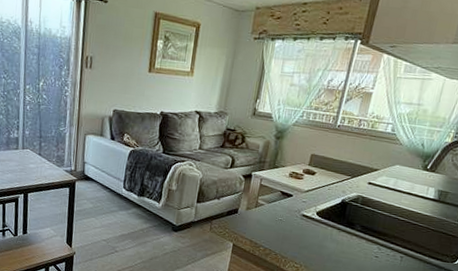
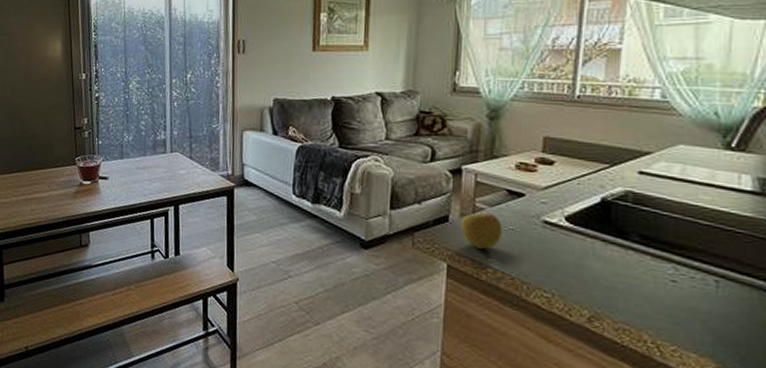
apple: none [246,207,275,234] -> present [461,212,503,250]

